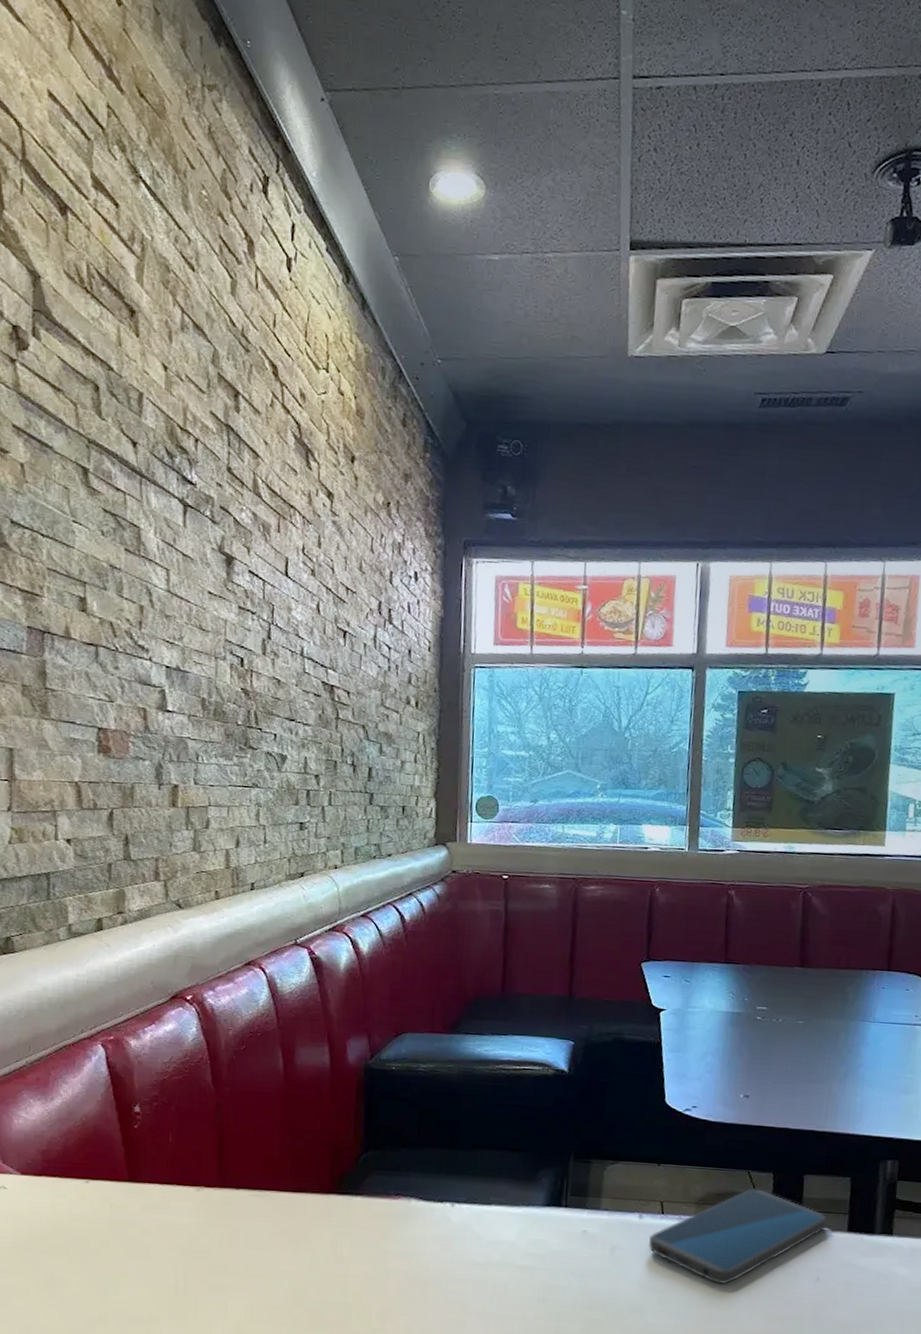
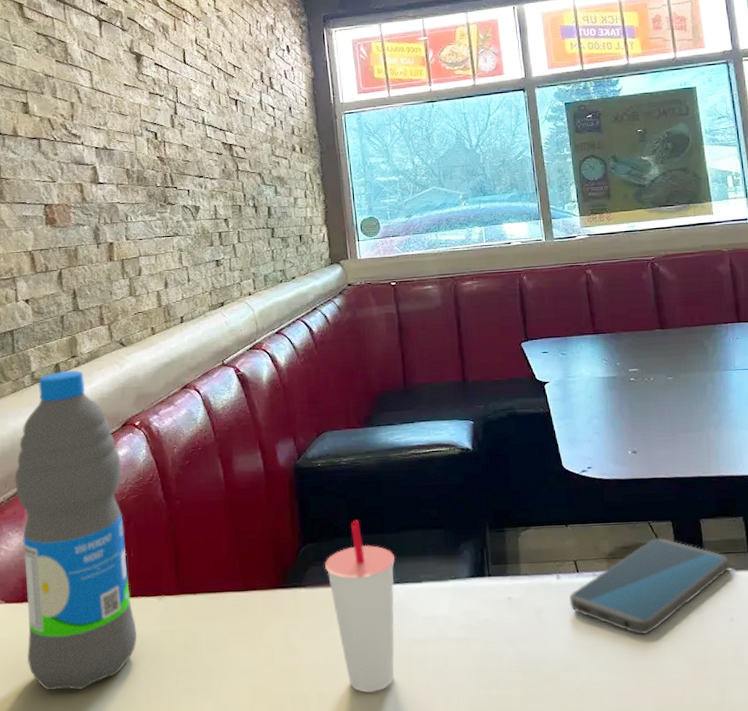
water bottle: none [39,928,169,1274] -> present [14,371,137,691]
cup: none [387,1131,465,1311] -> present [325,520,395,693]

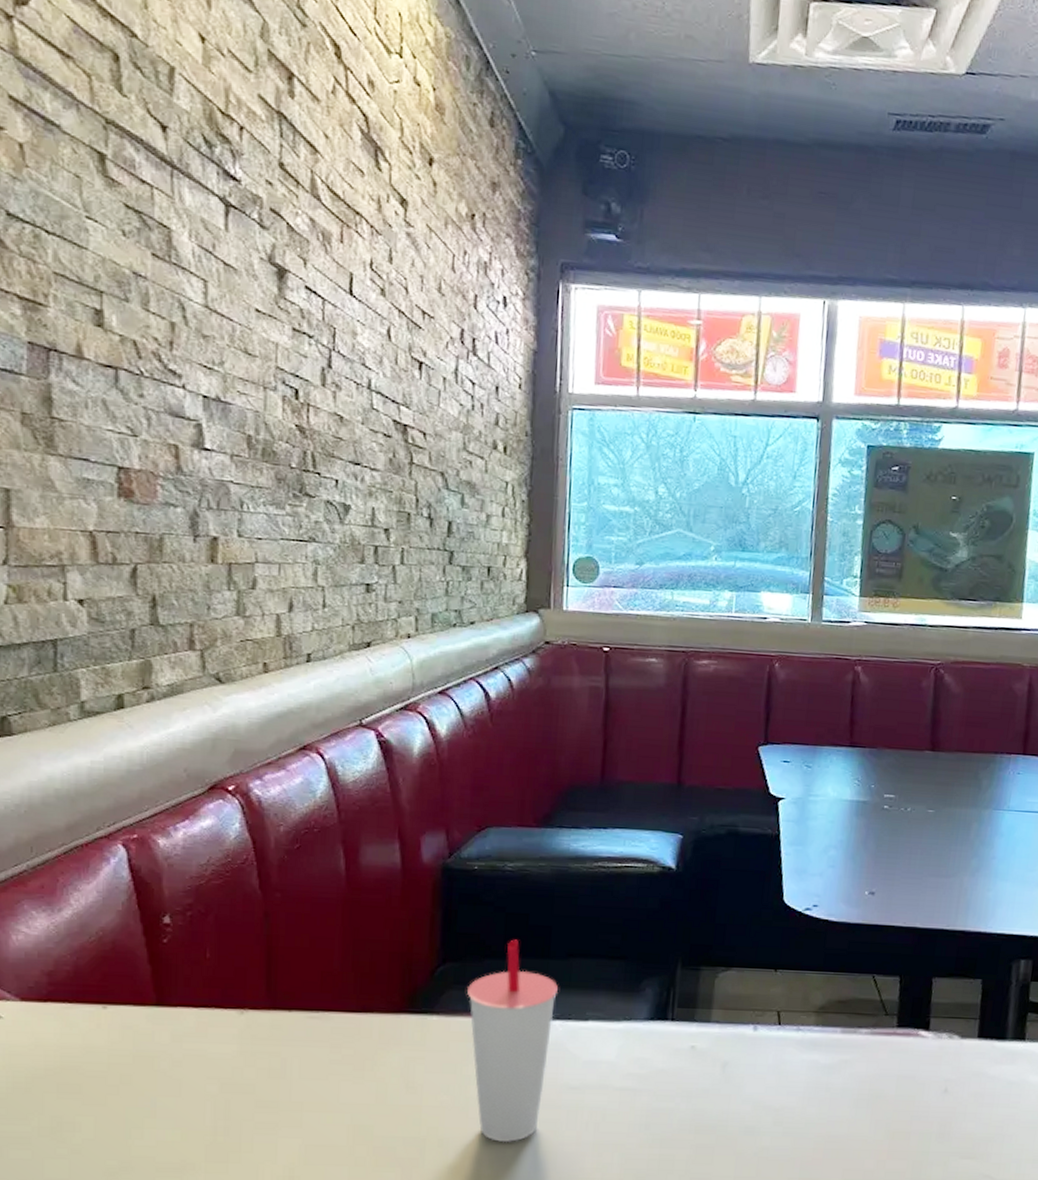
water bottle: present [14,371,137,691] -> none [44,705,206,1115]
smartphone: present [569,538,730,635] -> none [764,994,957,1100]

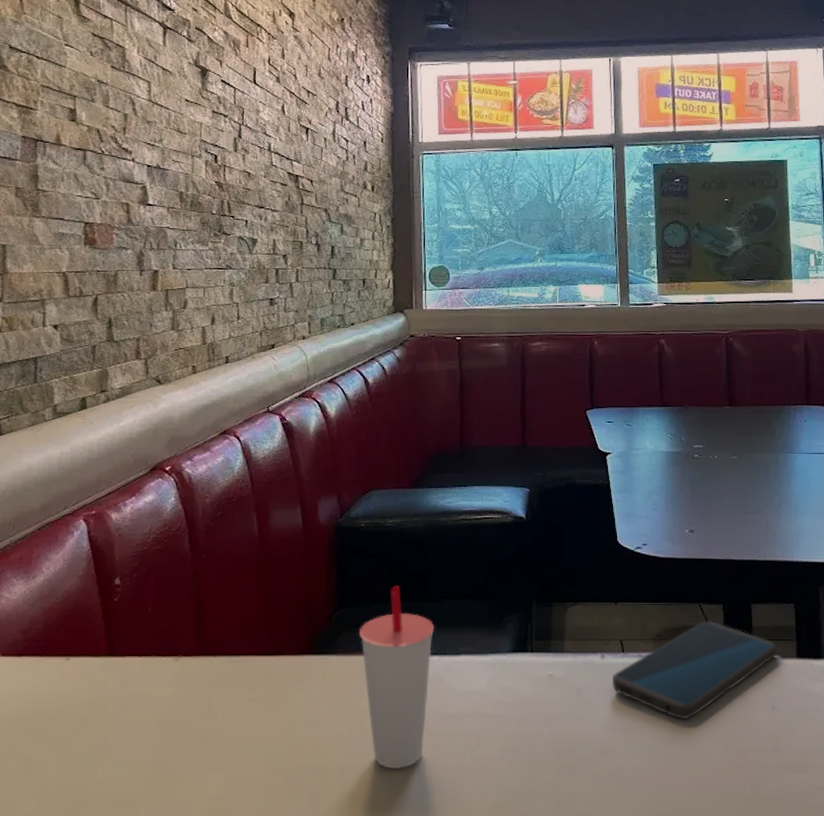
smartphone: none [764,994,957,1100] -> present [612,621,777,720]

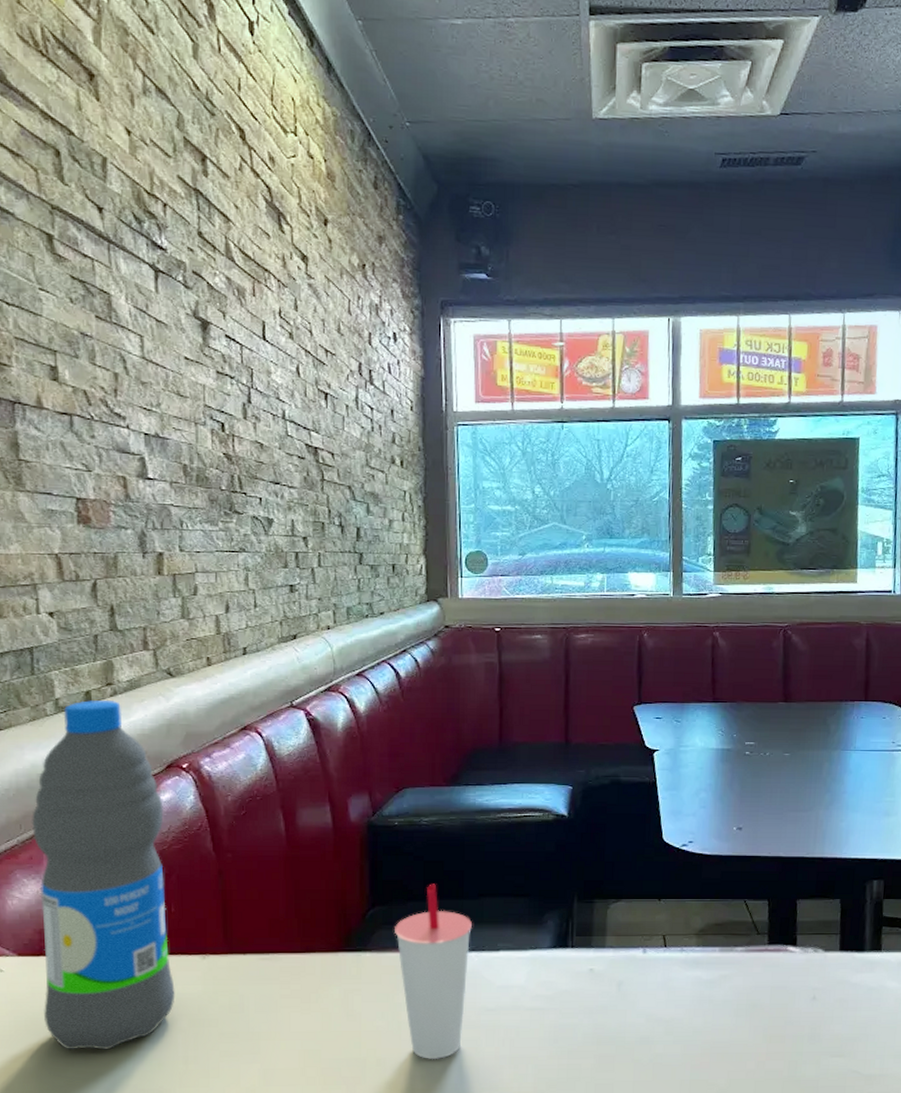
water bottle: none [22,406,148,754] -> present [31,700,175,1050]
smartphone: present [612,621,777,720] -> none [654,916,821,1011]

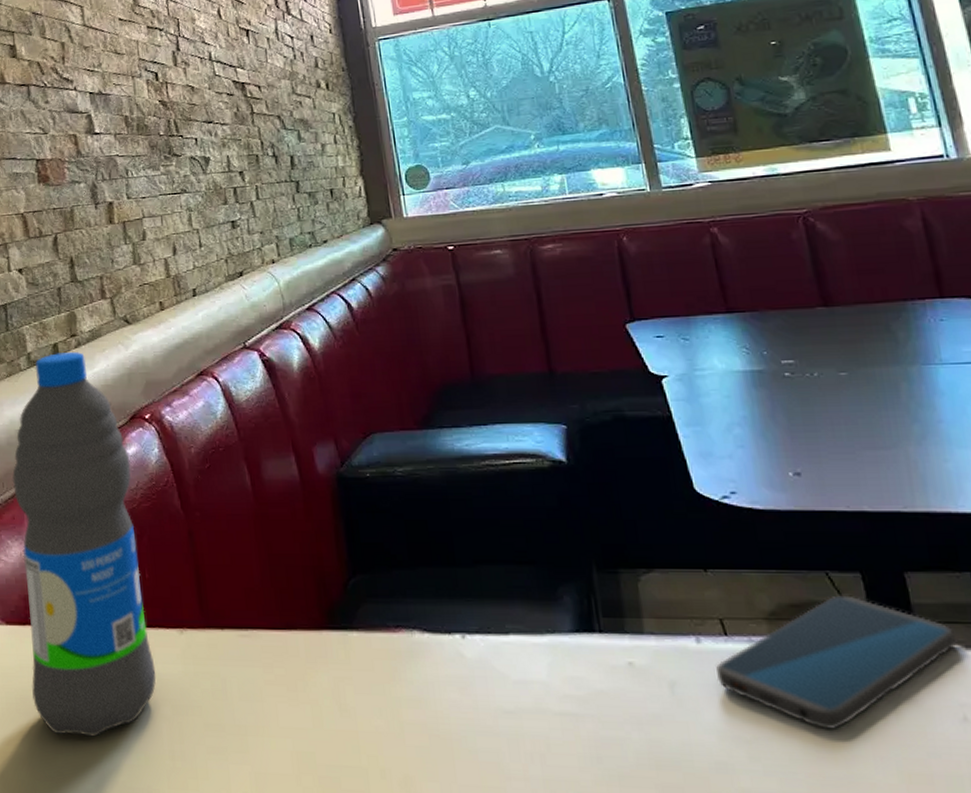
cup: present [395,884,472,1060] -> none [381,547,479,776]
smartphone: none [654,916,821,1011] -> present [716,595,957,730]

